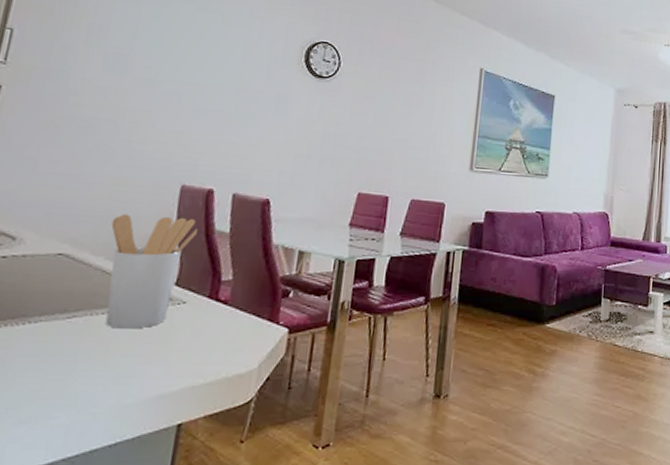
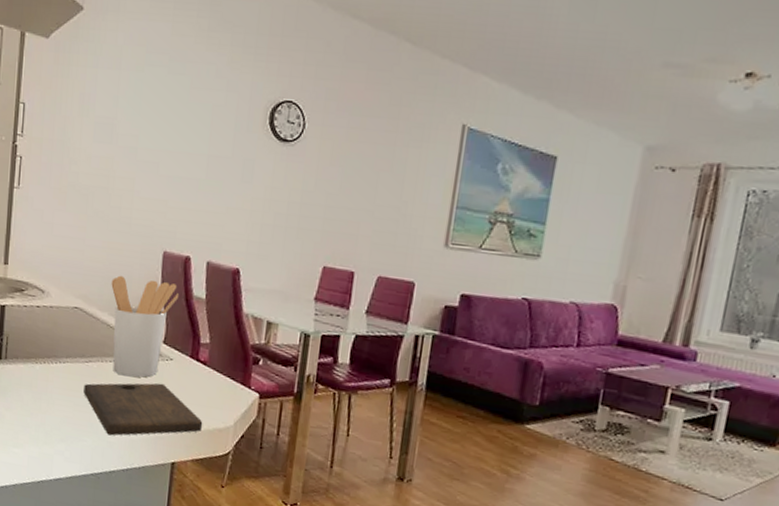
cutting board: none [60,331,221,405] -> present [83,383,203,436]

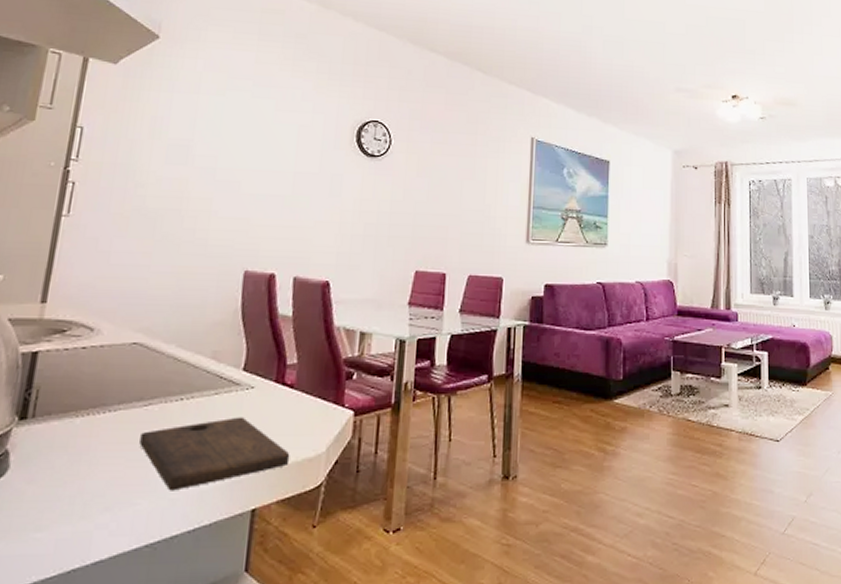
utensil holder: present [111,275,180,378] -> none [179,301,263,415]

